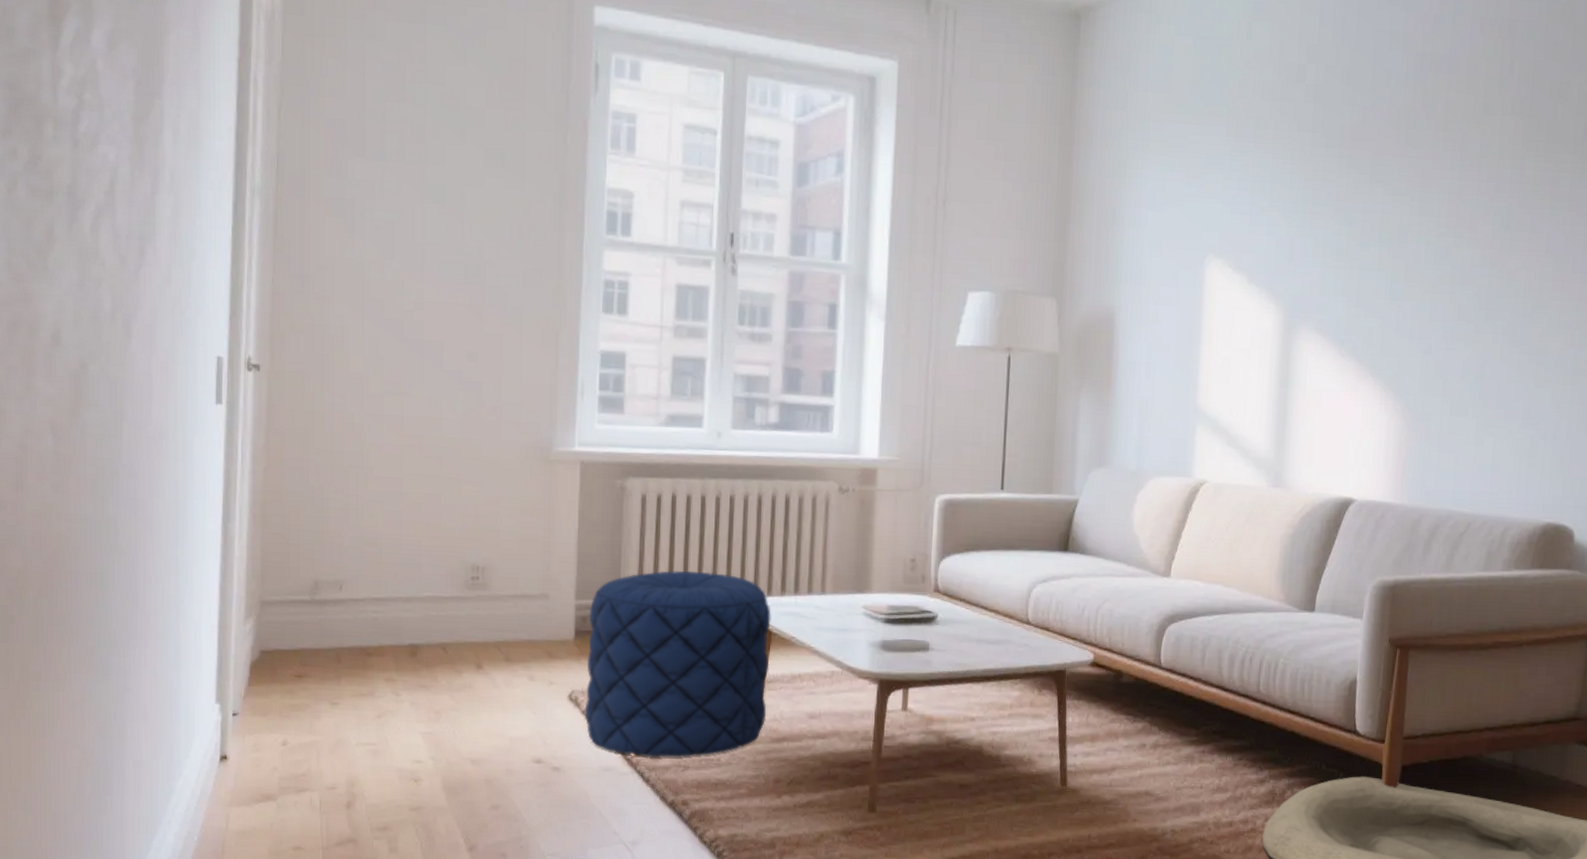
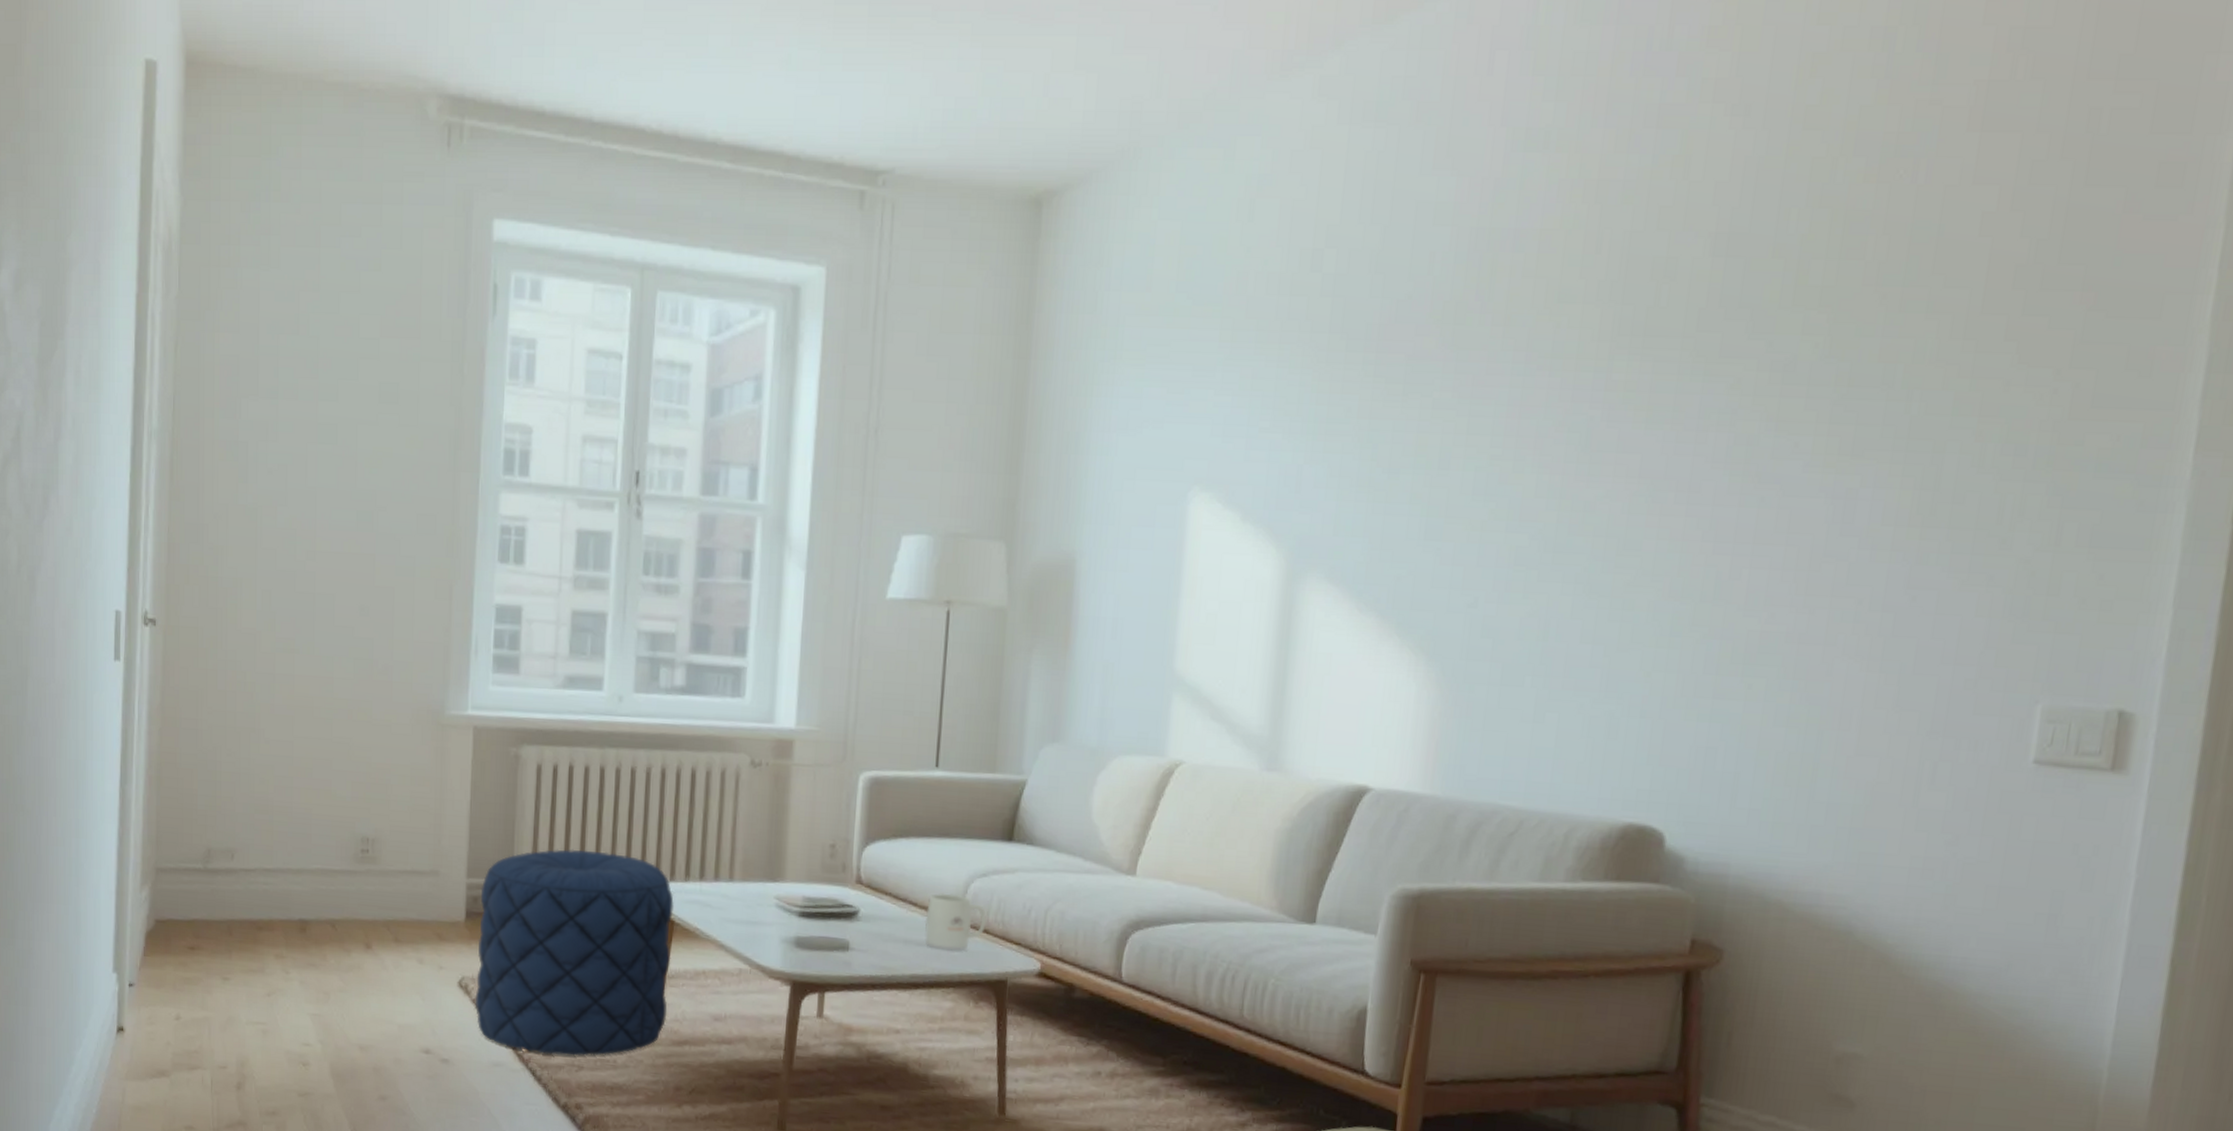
mug: none [994,597,1047,647] -> present [924,893,986,951]

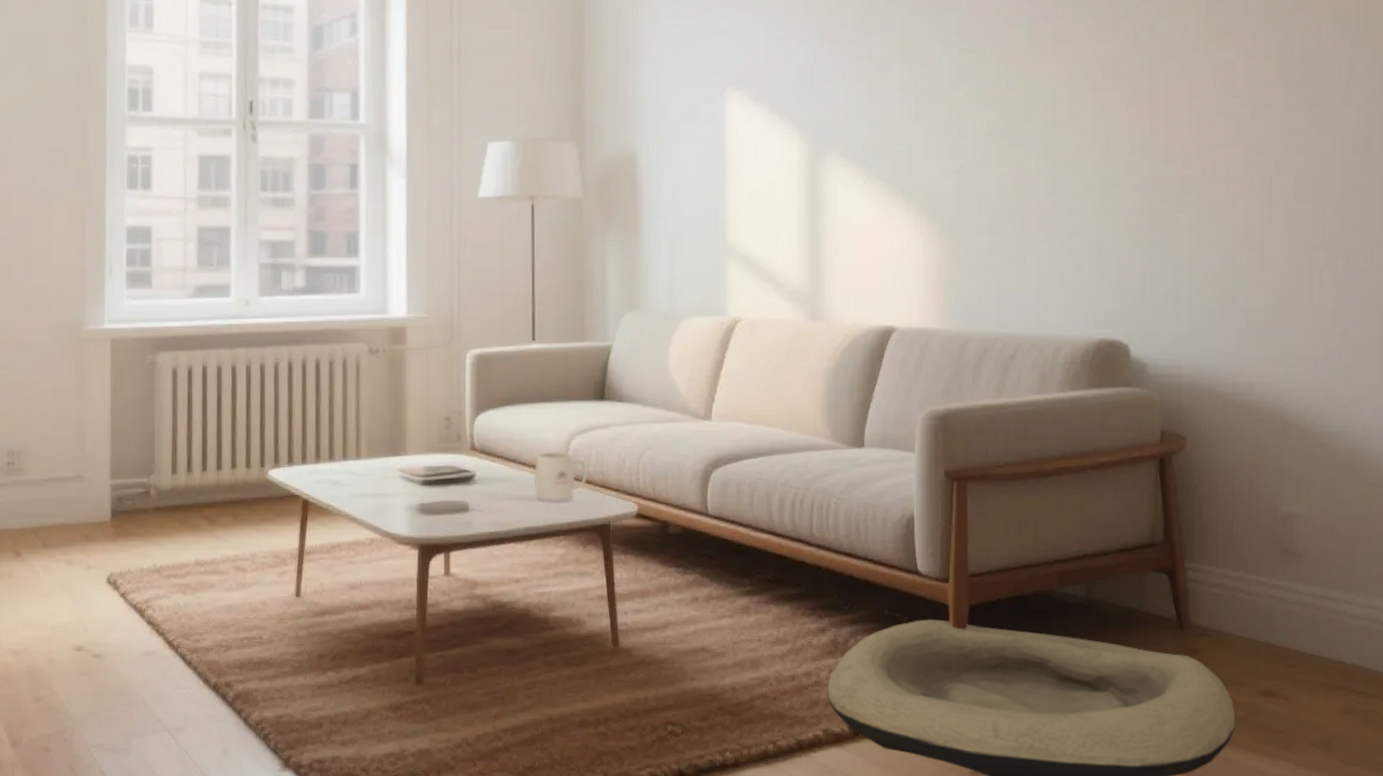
pouf: present [475,849,674,1056] -> none [124,443,308,638]

